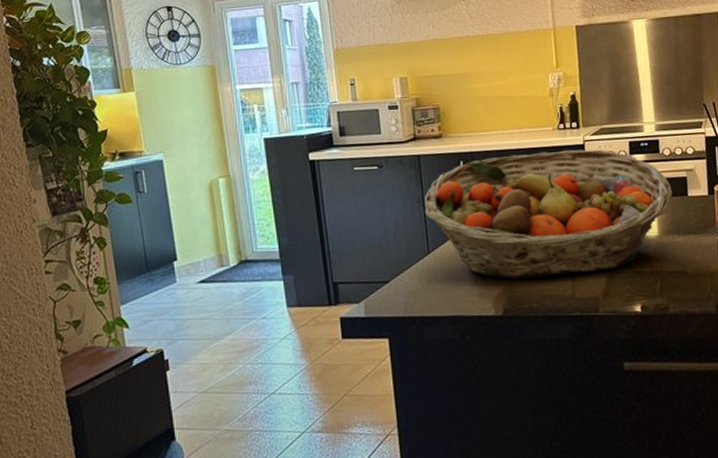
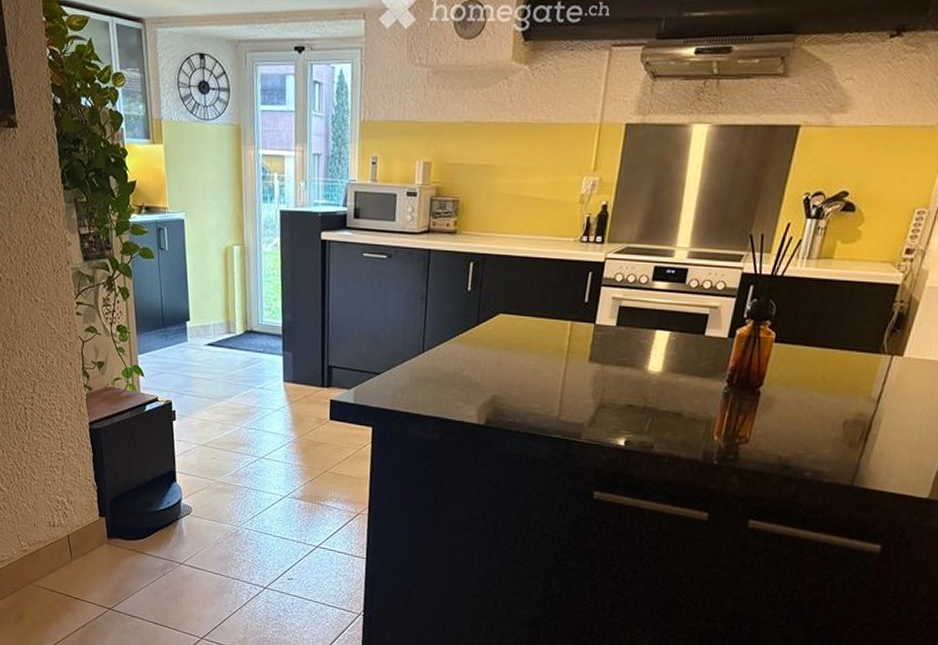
fruit basket: present [424,149,673,279] -> none [426,263,689,398]

